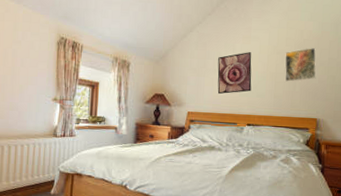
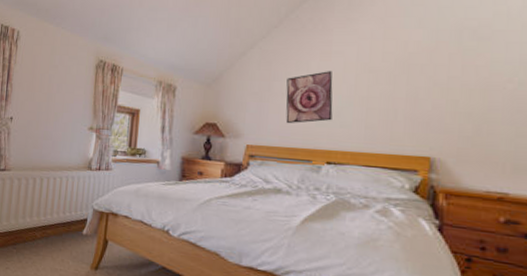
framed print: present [285,47,317,82] -> none [380,62,429,108]

